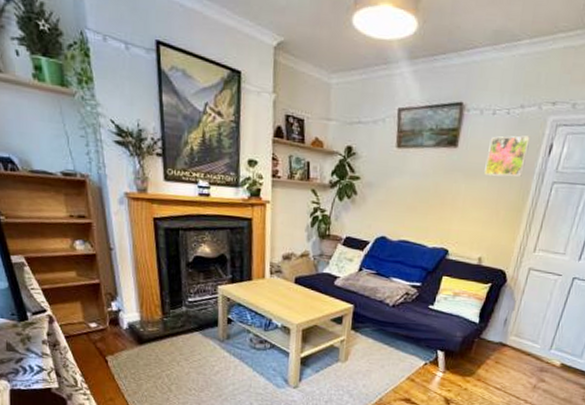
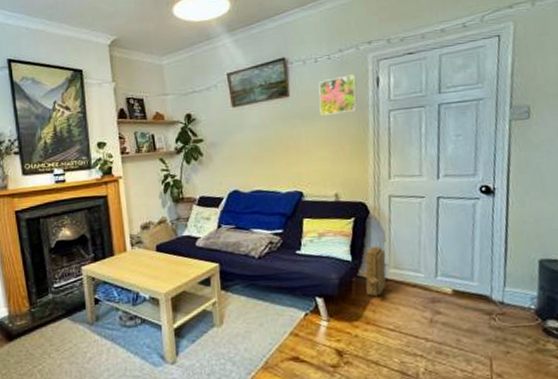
wooden boat: none [482,312,511,359] -> present [358,246,388,297]

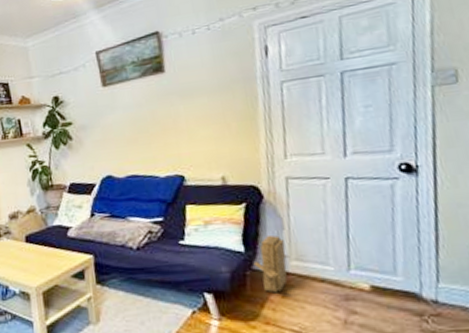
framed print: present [318,74,357,116] -> none [197,44,243,92]

